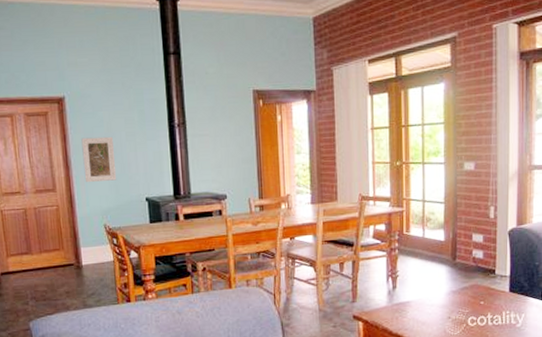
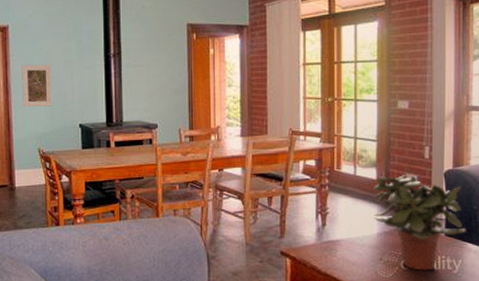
potted plant: none [440,234,529,327] -> present [372,174,466,271]

